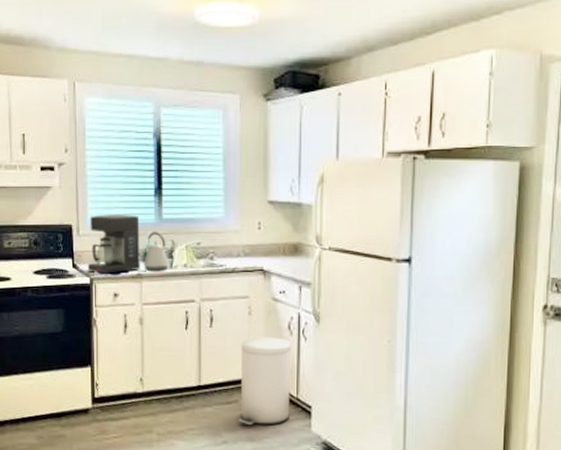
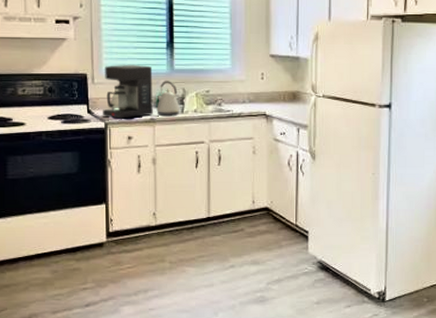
pedal bin: present [238,337,292,426] -> none [244,173,291,251]

